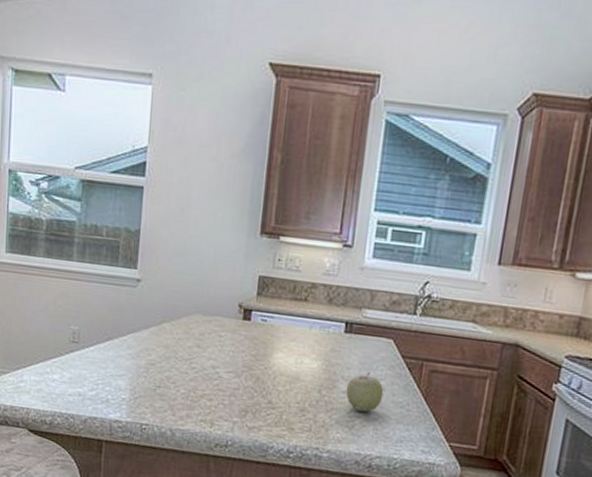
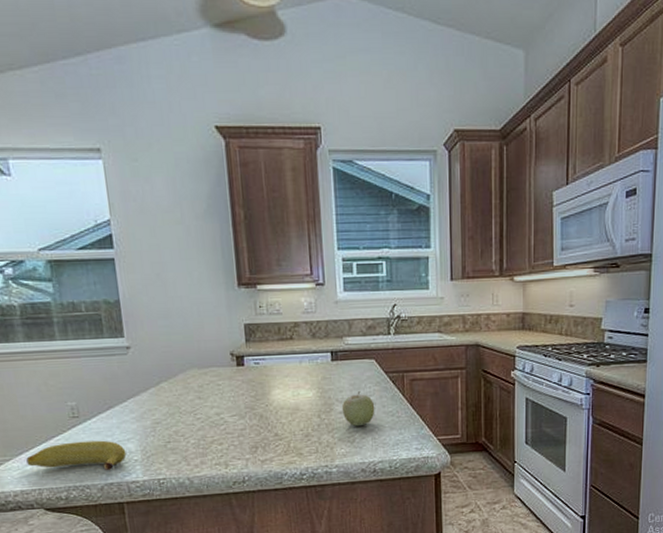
banana: none [22,366,116,404] -> present [26,440,127,470]

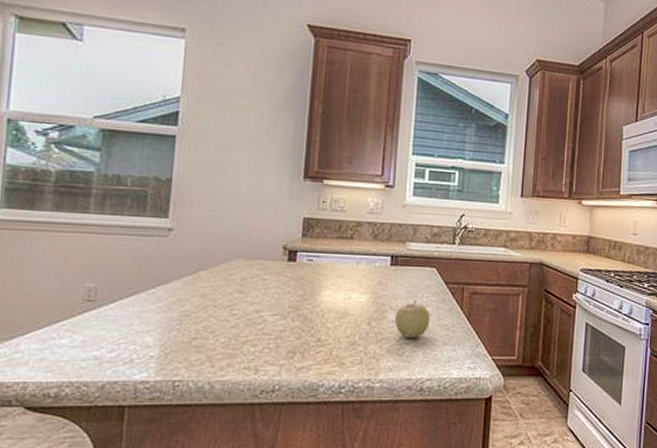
banana: present [26,440,127,470] -> none [17,329,142,365]

